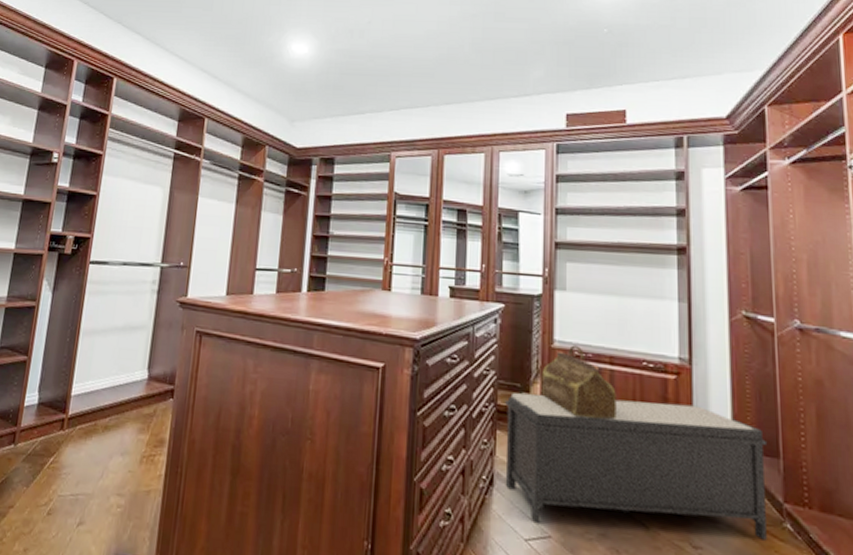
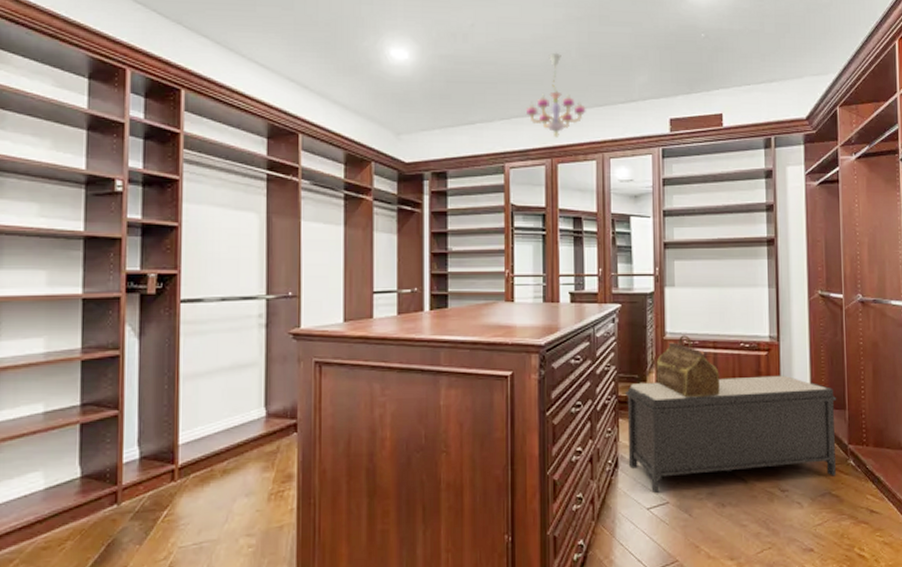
chandelier: none [415,47,477,129] -> present [525,52,586,138]

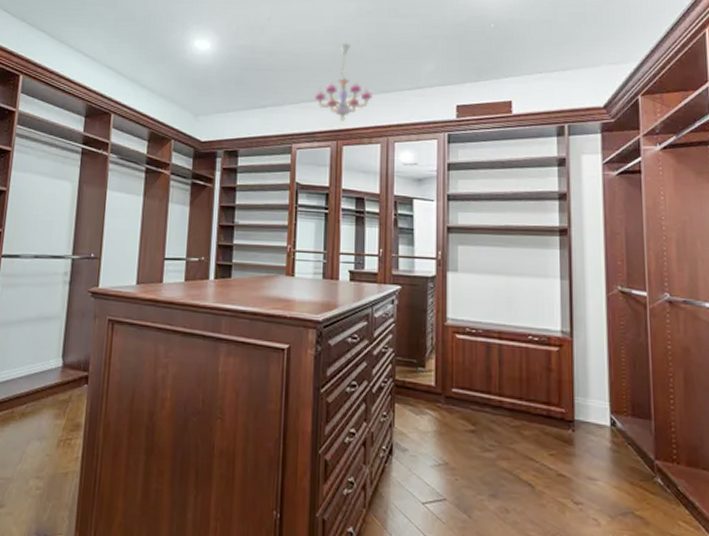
bench: present [625,375,837,494] -> none [403,368,641,494]
handbag: present [656,335,720,398] -> none [436,322,505,390]

